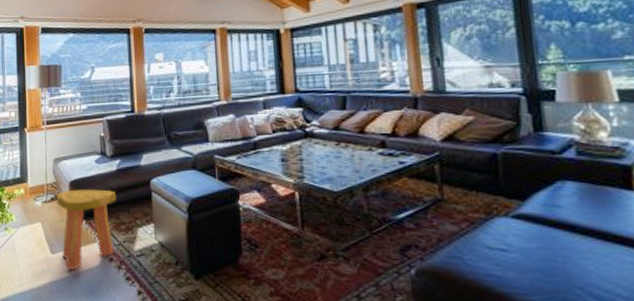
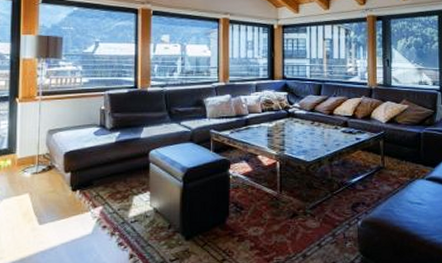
stool: present [56,189,117,269] -> none [48,160,114,239]

